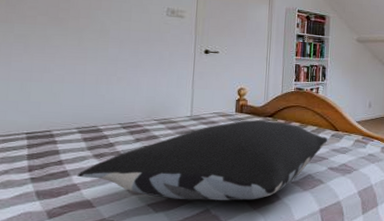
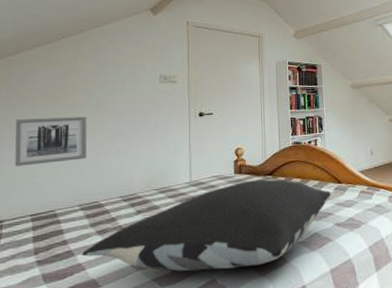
wall art: none [11,37,90,85] -> present [15,116,88,166]

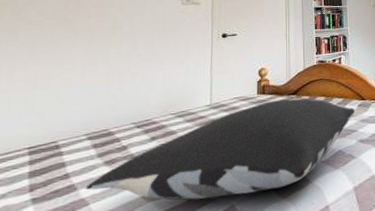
wall art: present [15,116,88,166] -> none [13,40,101,95]

